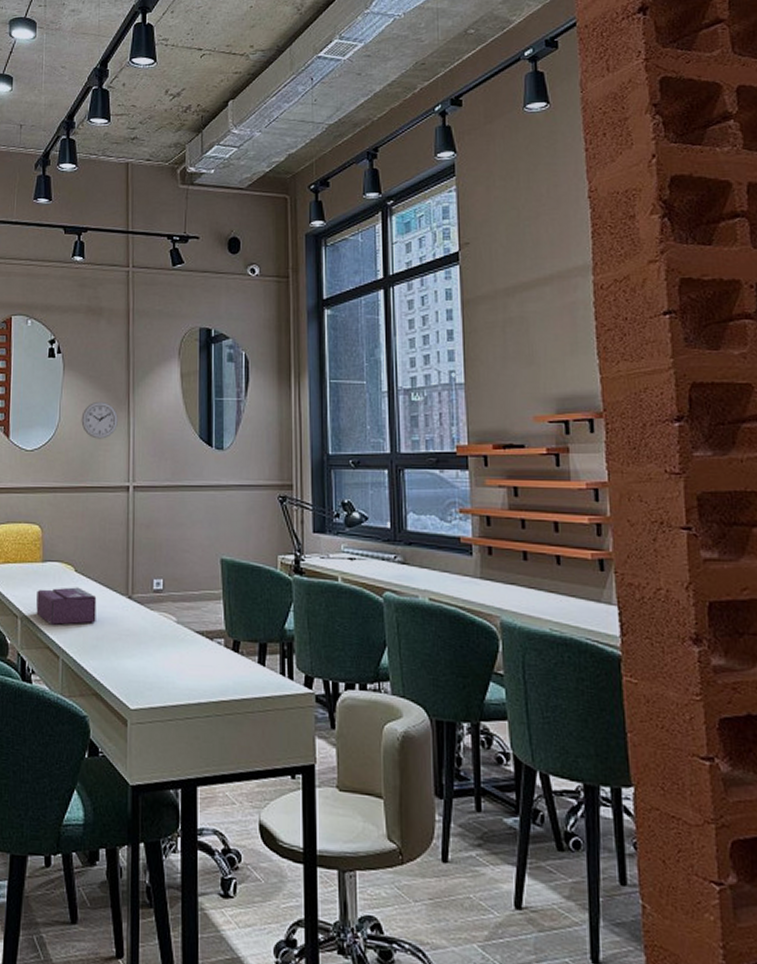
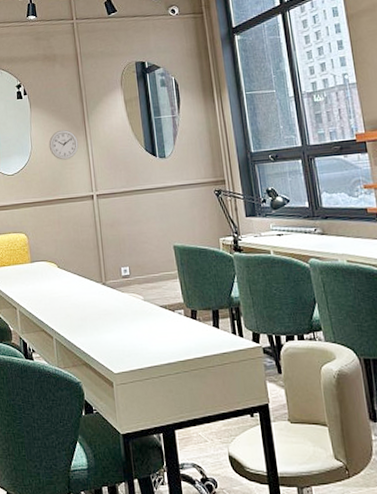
tissue box: present [36,587,97,625] -> none [29,280,79,312]

